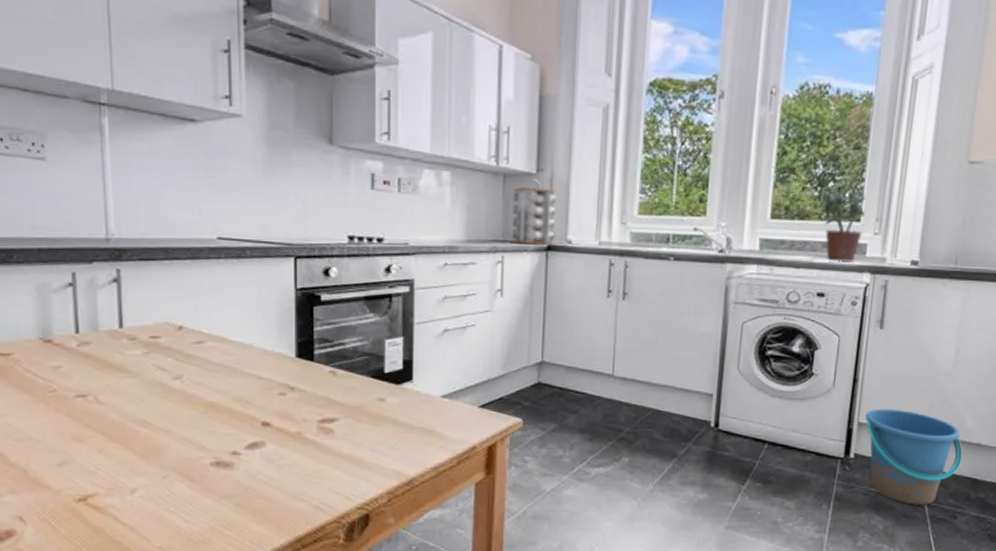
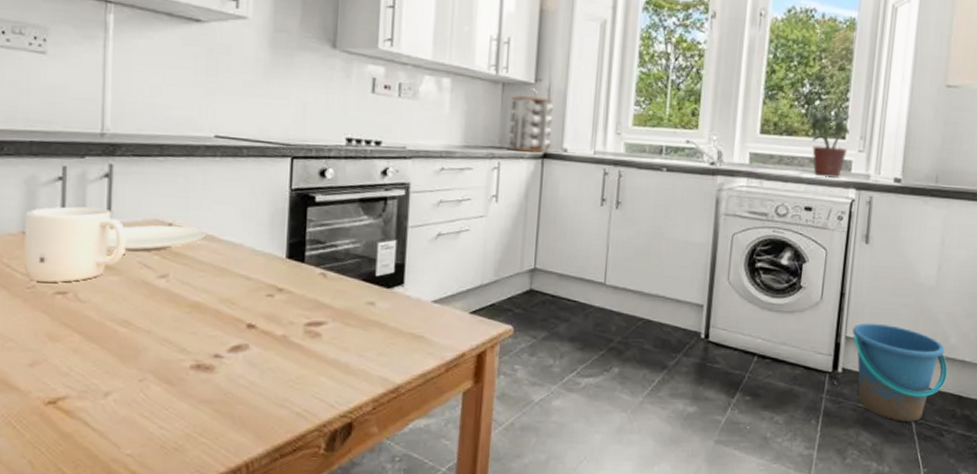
mug: none [40,312,140,386] -> present [24,206,127,283]
plate: none [121,327,216,355] -> present [107,225,206,252]

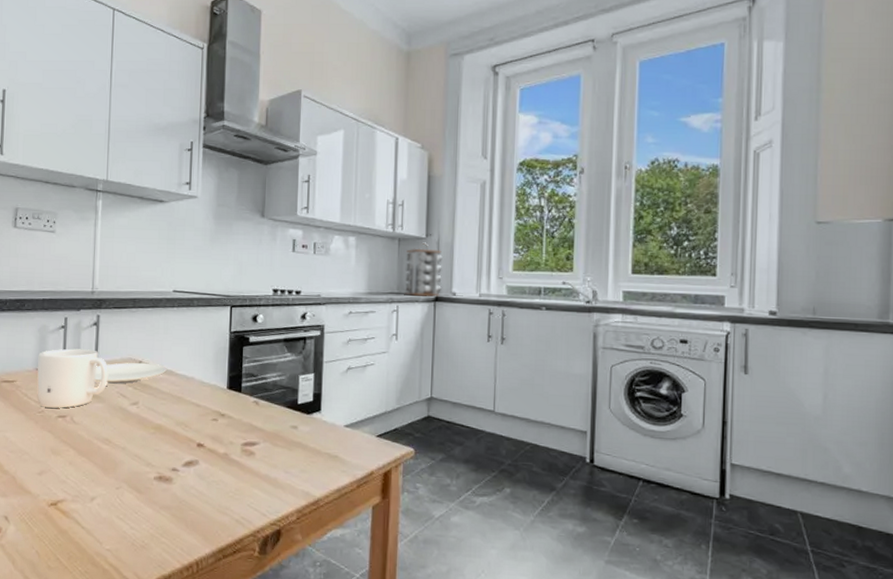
potted plant: present [806,104,851,178] -> none [676,245,720,312]
bucket: present [852,323,948,422] -> none [737,450,843,551]

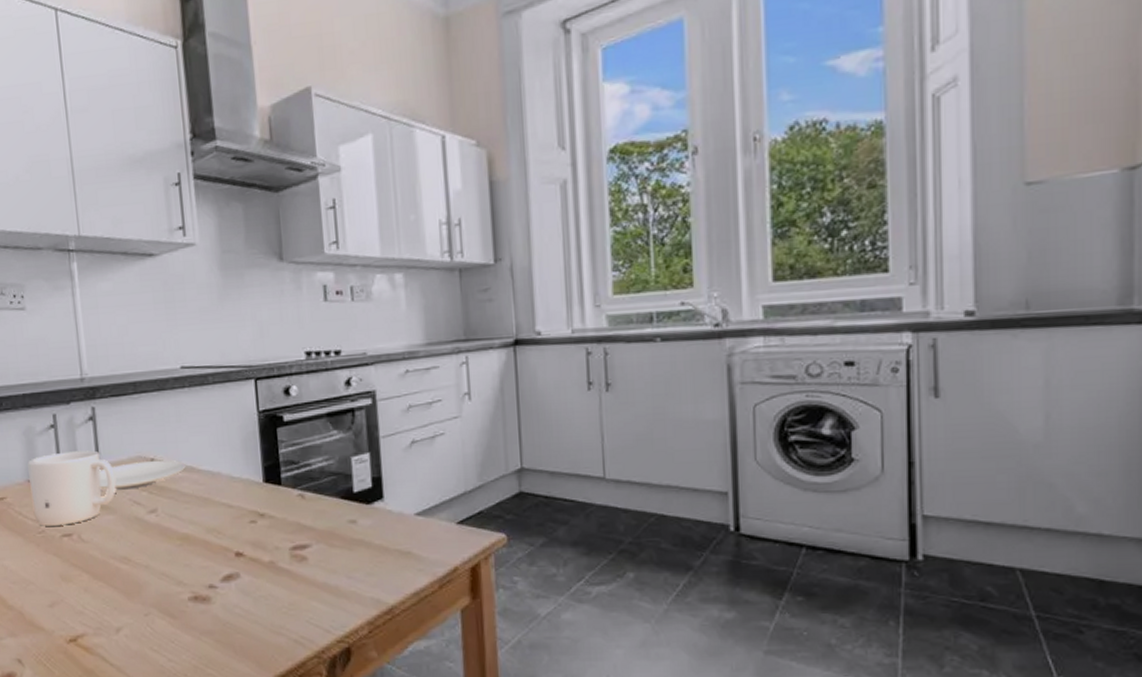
spice rack: present [403,242,443,298] -> none [470,270,522,343]

